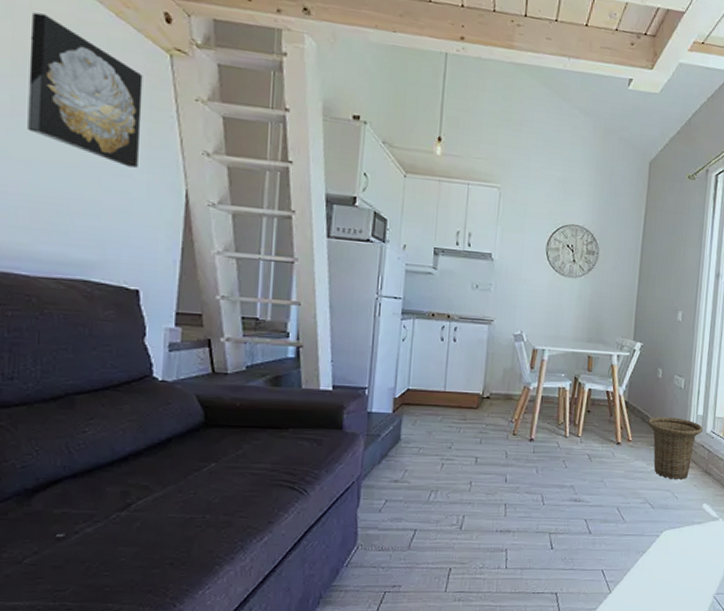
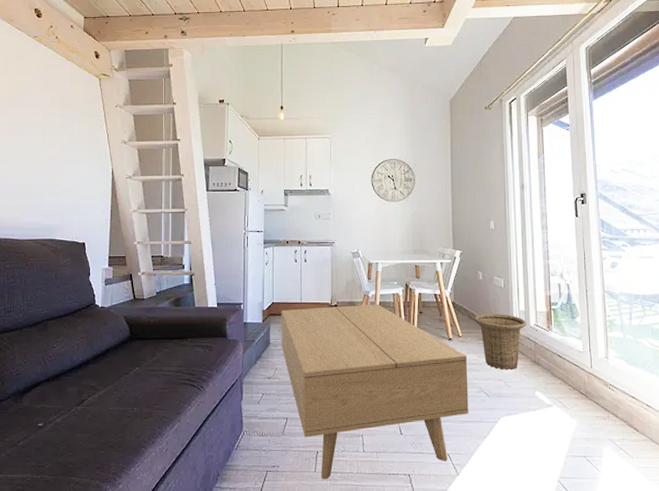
wall art: present [28,12,143,168] -> none [17,66,83,158]
coffee table: none [415,398,635,601] -> present [281,304,469,480]

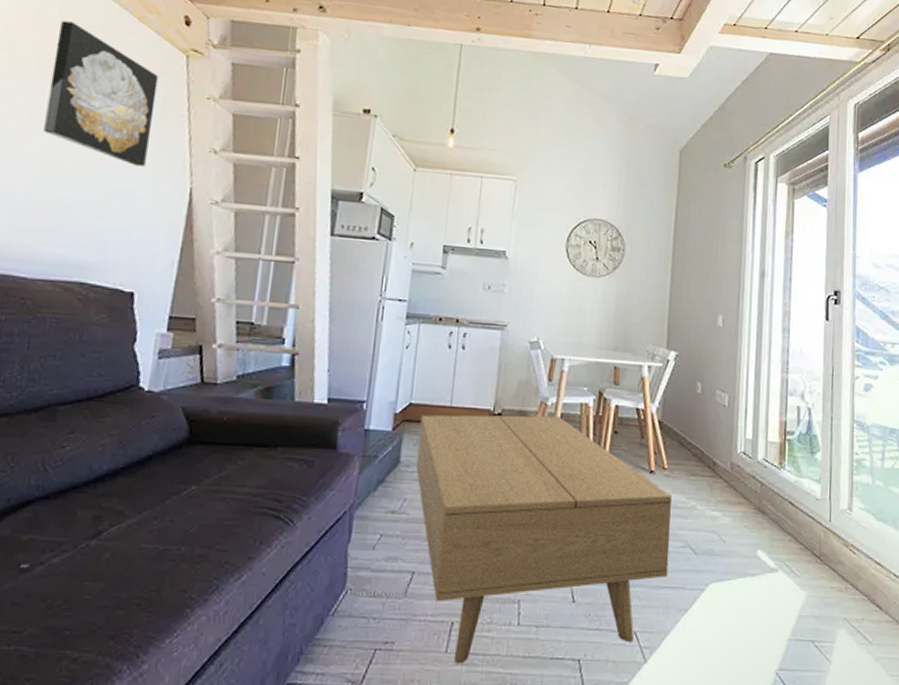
wall art: none [17,66,83,158] -> present [44,20,159,167]
basket: present [474,314,527,371] -> none [686,440,754,519]

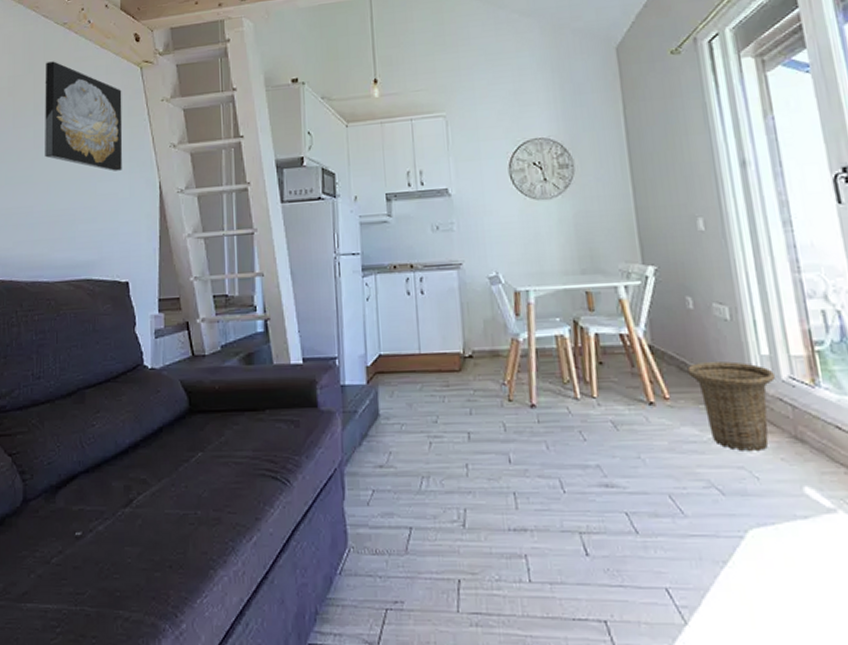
coffee table: present [415,414,672,664] -> none [392,351,694,625]
basket: none [686,440,754,519] -> present [687,361,776,452]

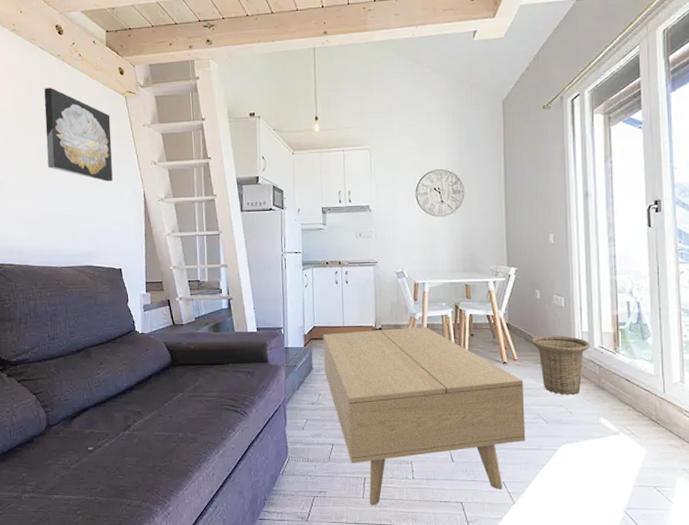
coffee table: none [392,351,694,625] -> present [323,326,526,506]

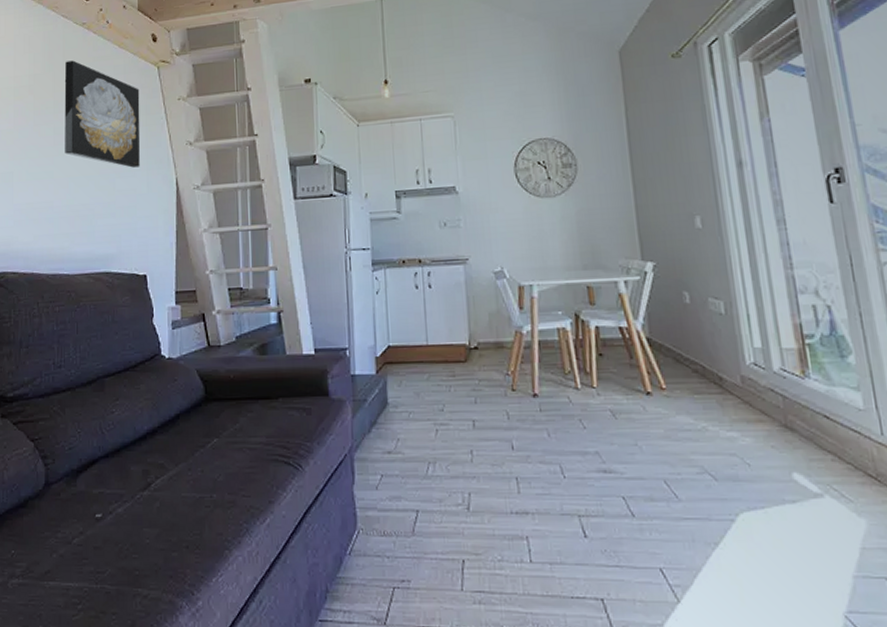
coffee table: present [323,326,526,506] -> none [400,343,688,603]
basket: present [531,335,591,396] -> none [683,353,768,440]

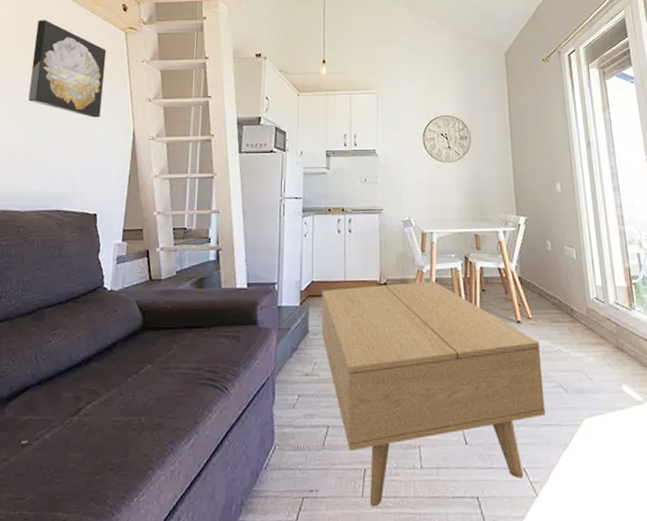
coffee table: none [400,343,688,603] -> present [321,280,546,507]

